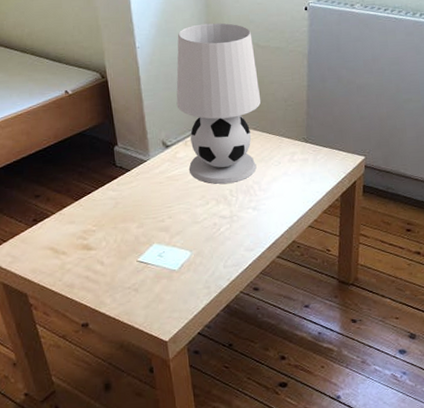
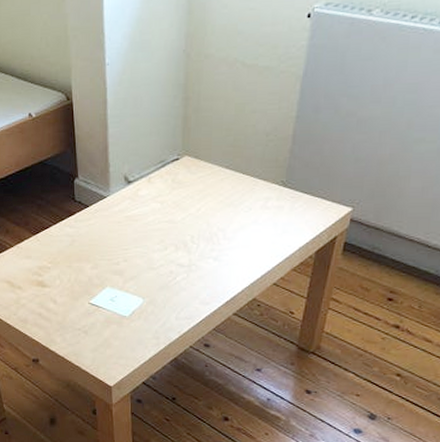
table lamp: present [176,23,261,185] -> none [143,34,239,229]

